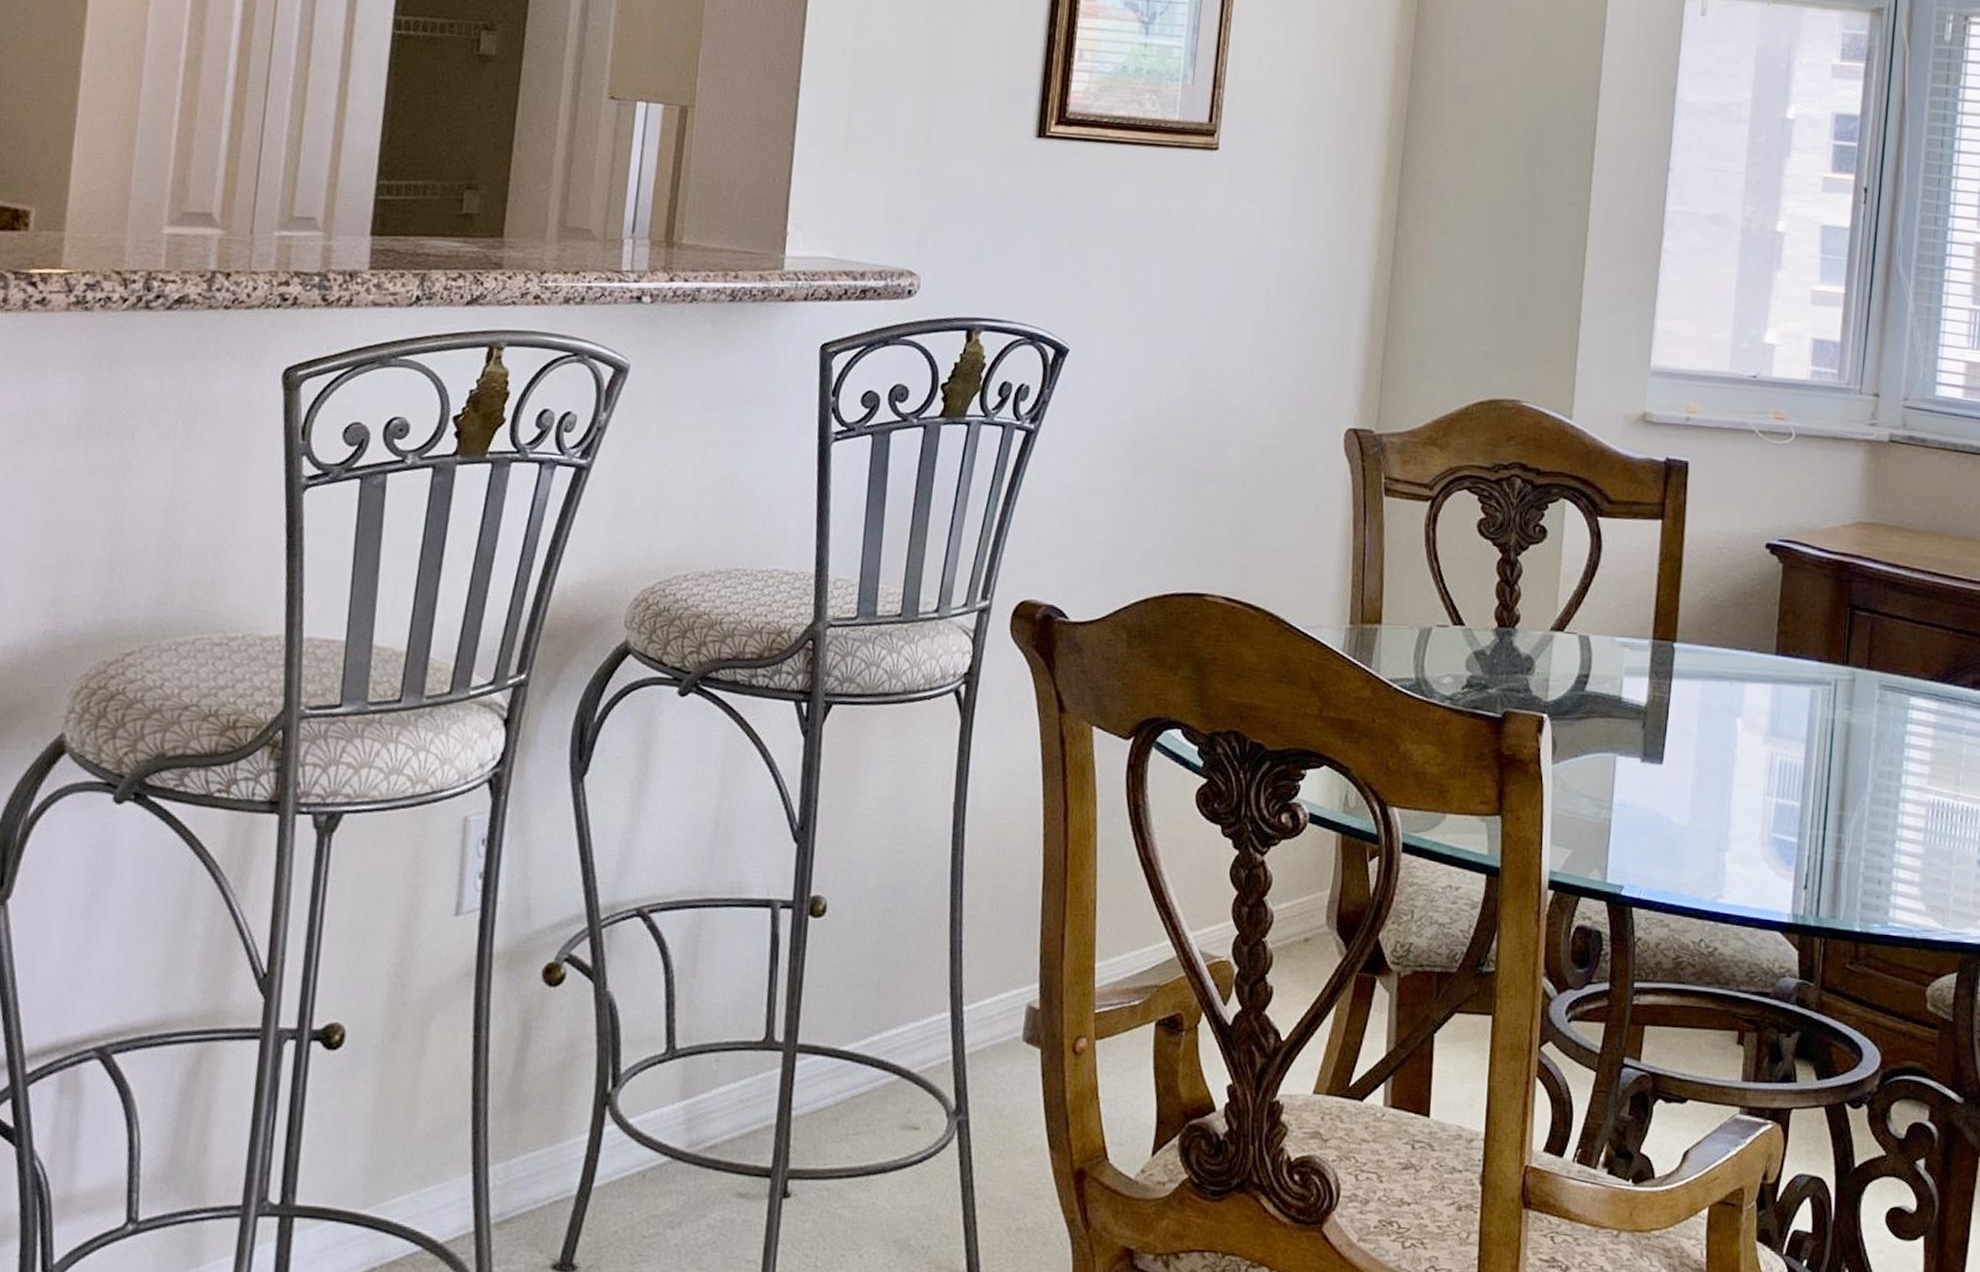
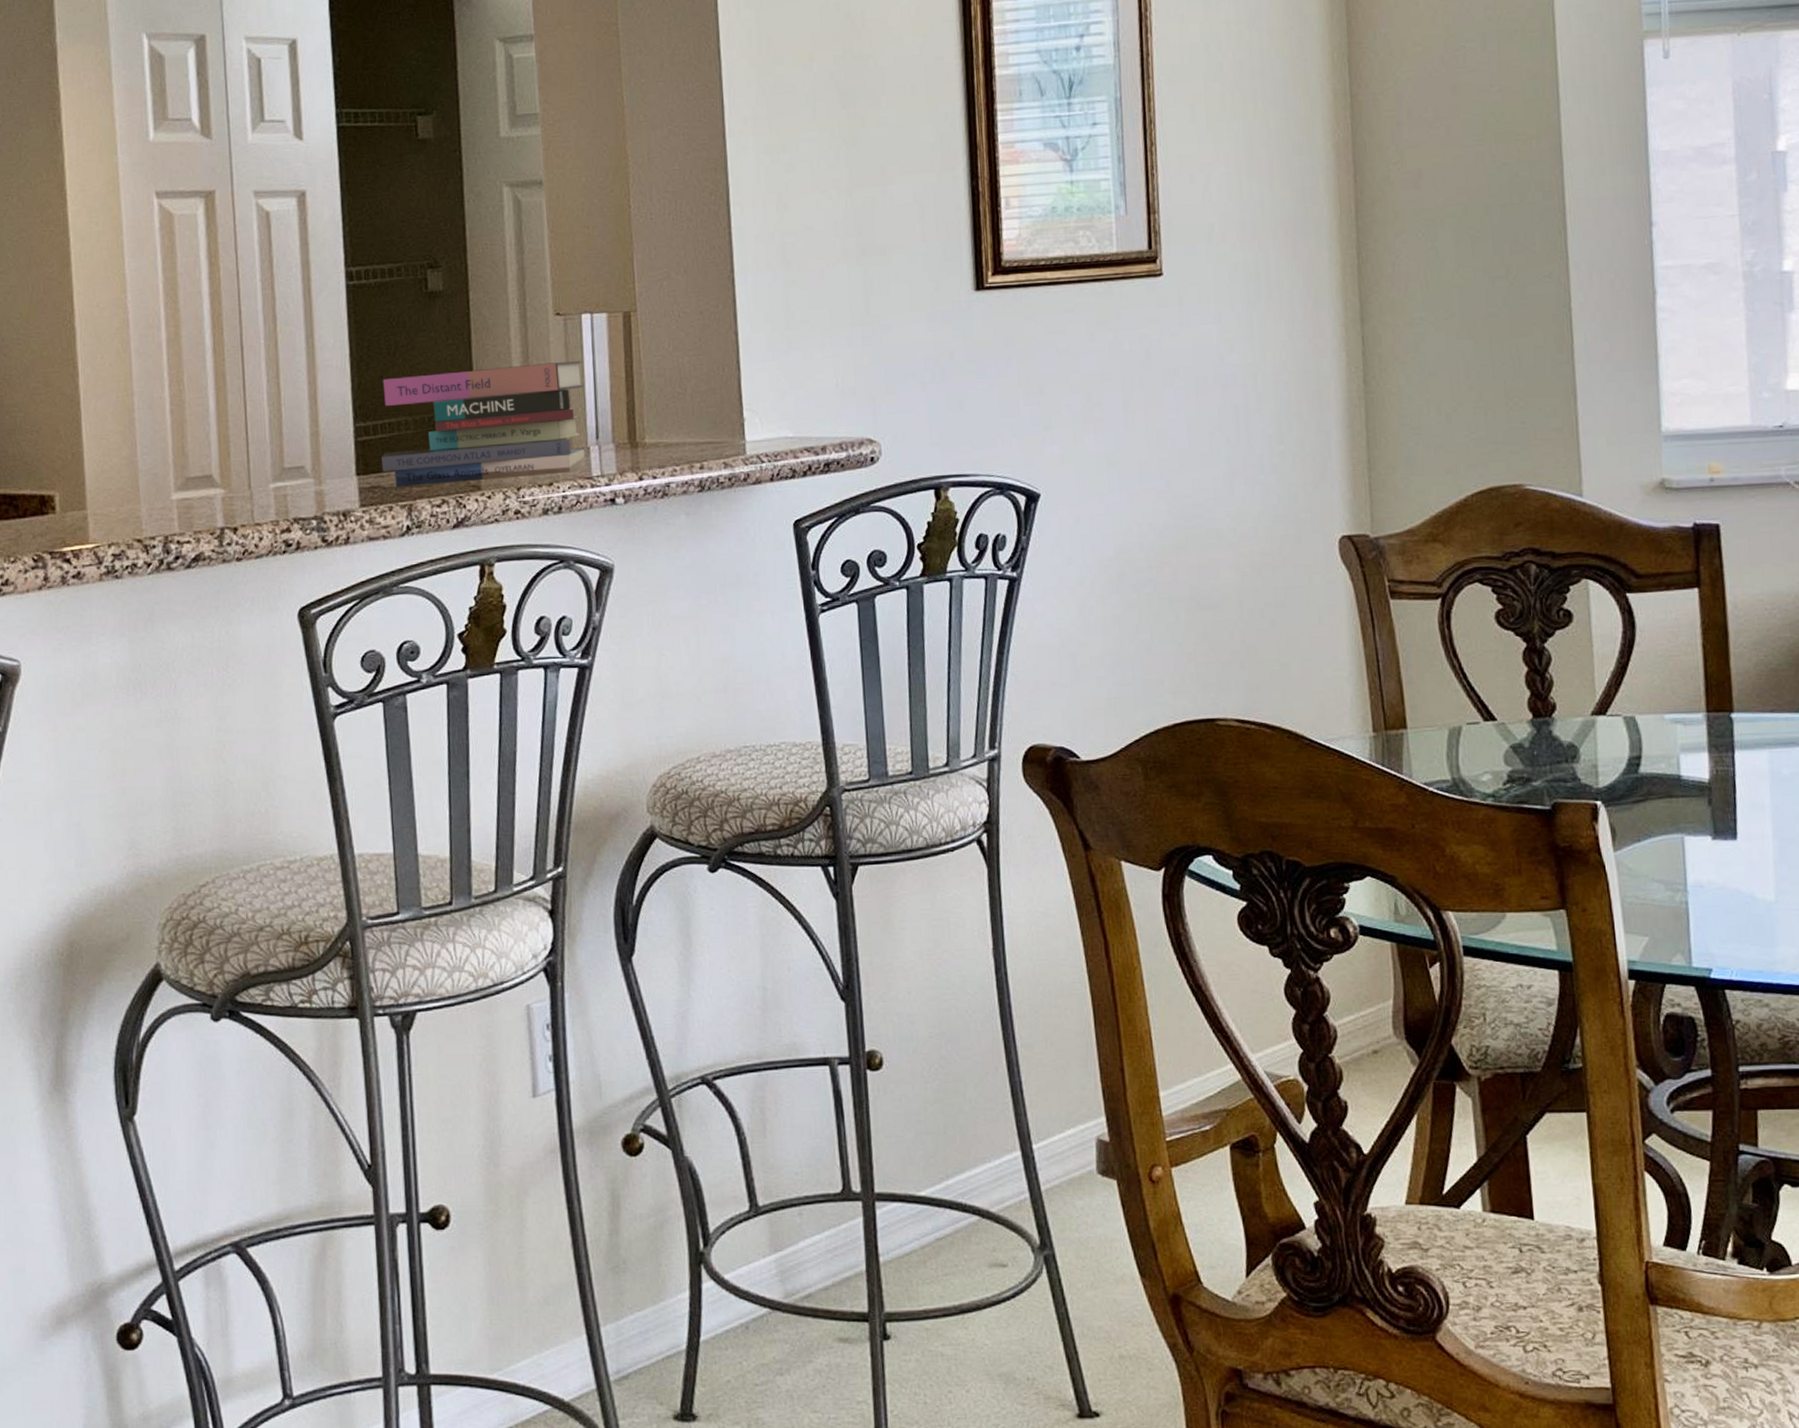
books: none [400,137,629,263] -> present [380,361,585,488]

